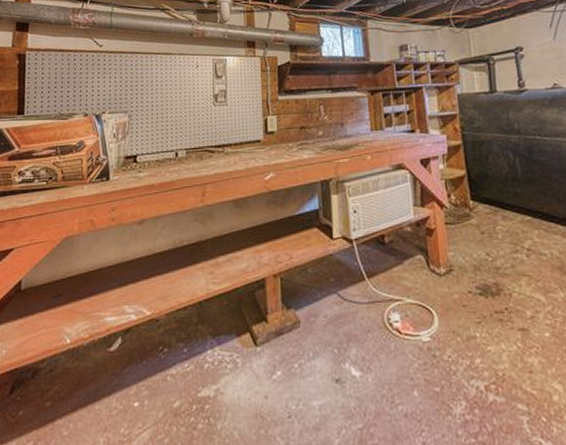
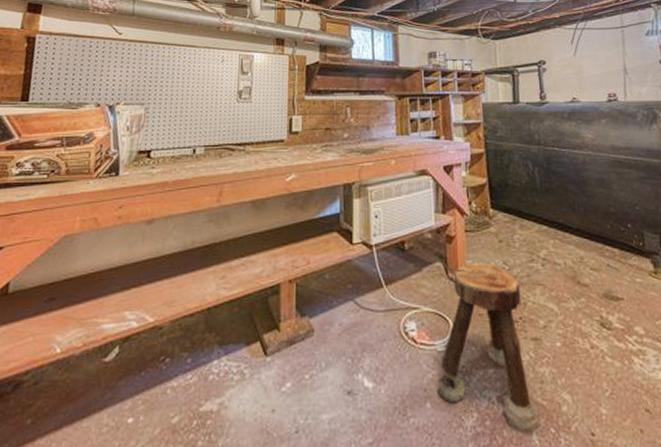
stool: none [424,255,529,421] -> present [438,263,539,433]

